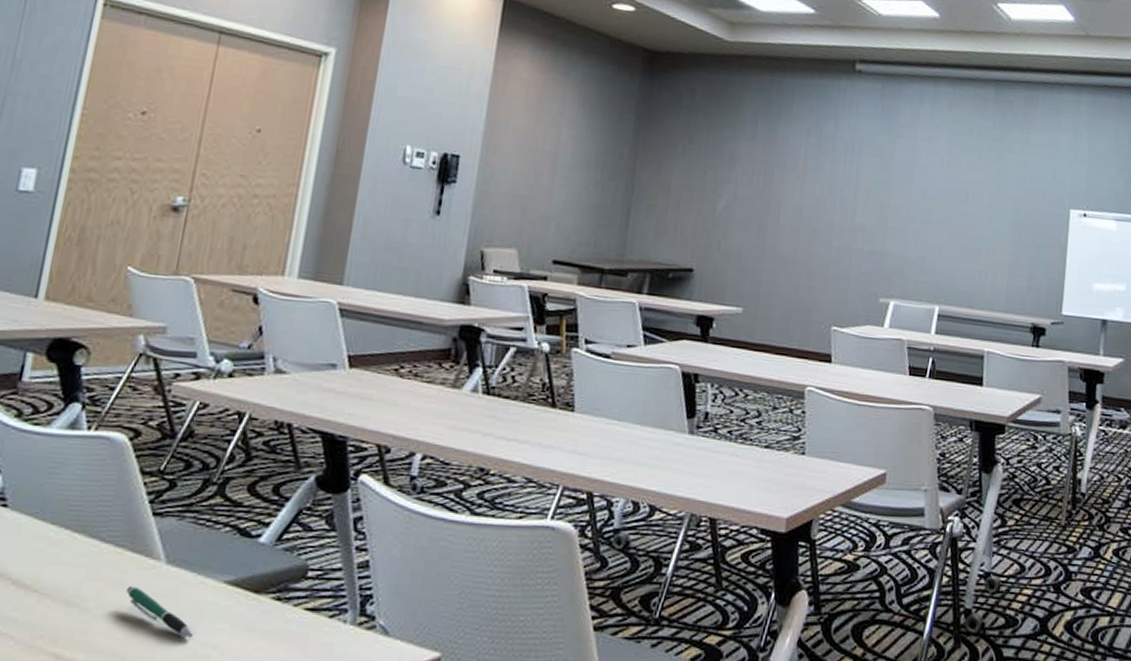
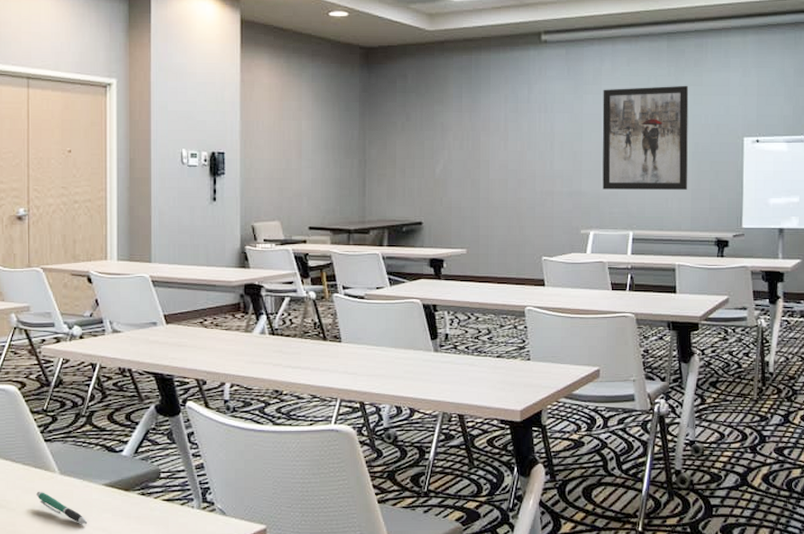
wall art: none [909,135,1015,263] -> present [602,85,689,190]

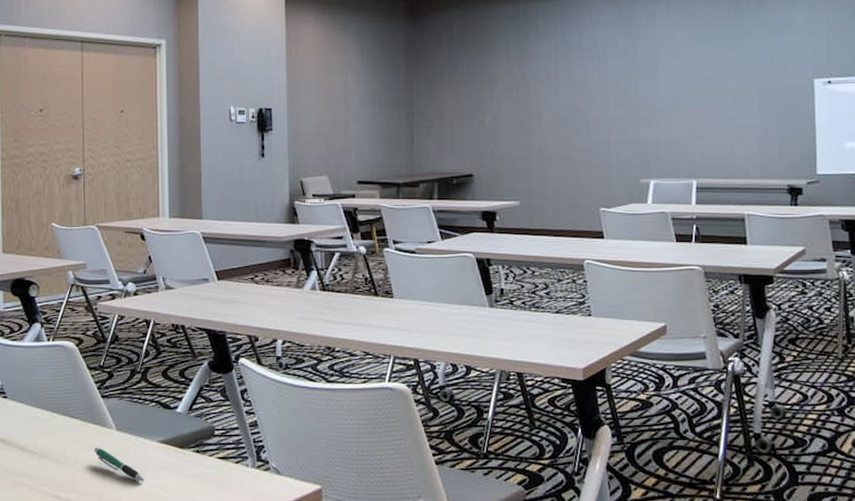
wall art: present [602,85,689,190] -> none [658,26,755,137]

